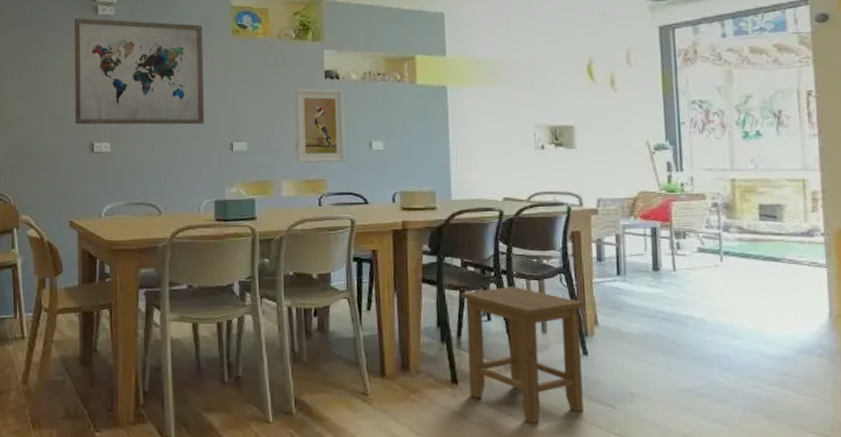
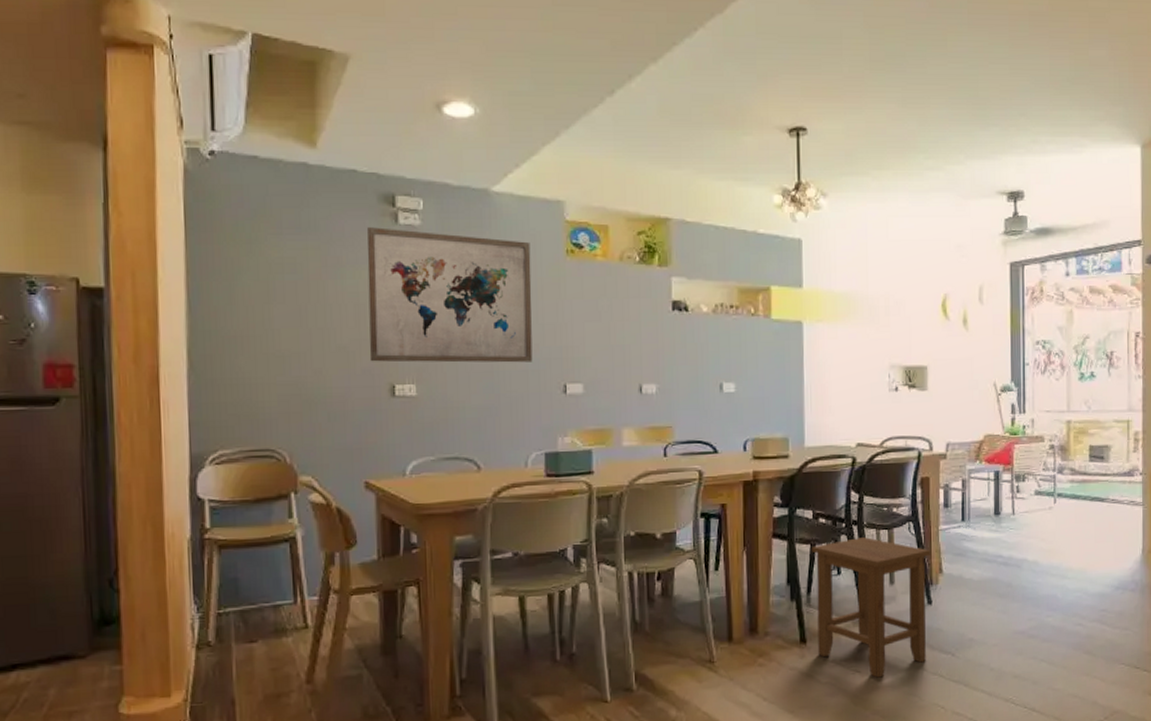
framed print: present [295,88,345,163] -> none [638,321,694,408]

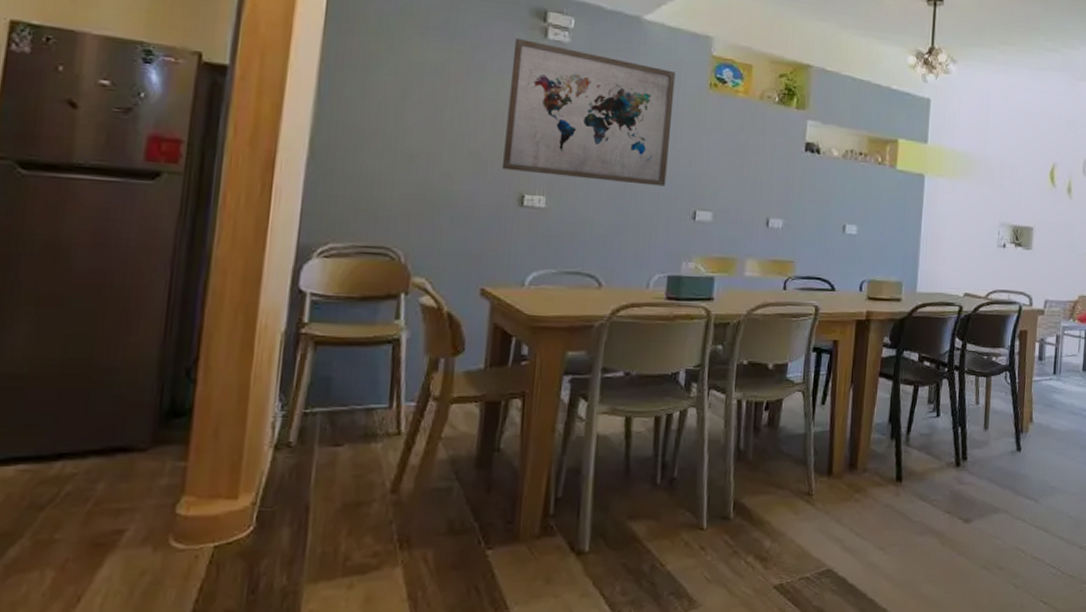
stool: present [811,536,930,678] -> none [912,382,1023,519]

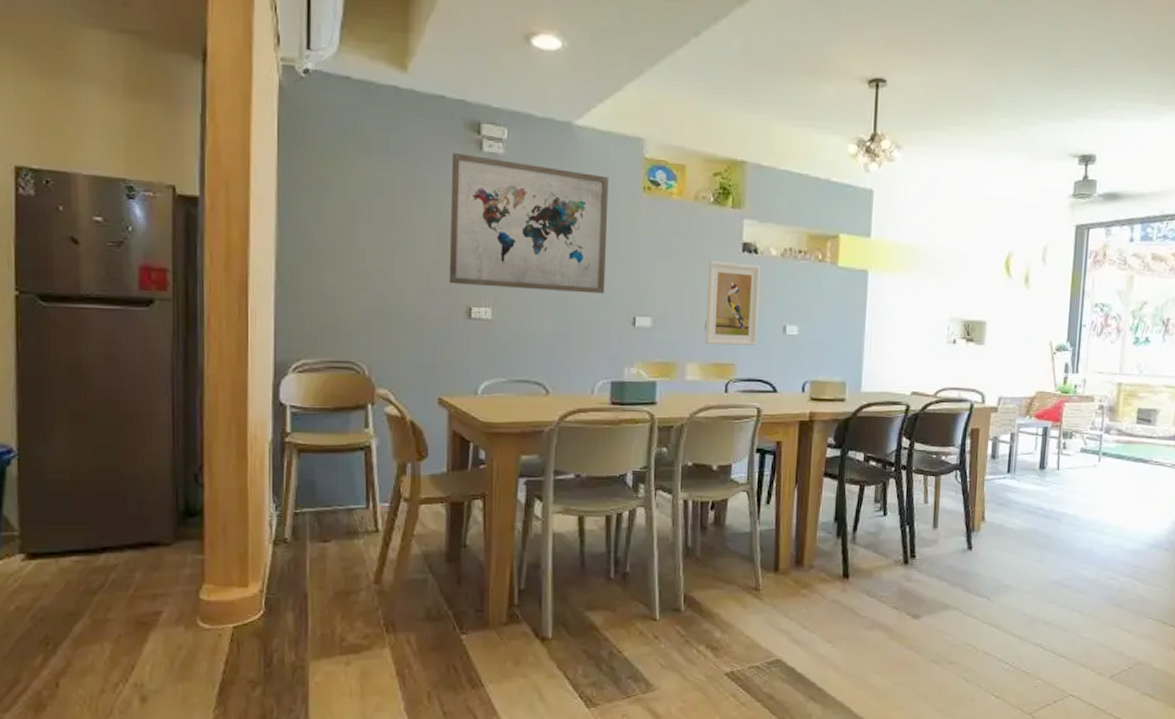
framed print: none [765,158,823,244] -> present [704,260,761,346]

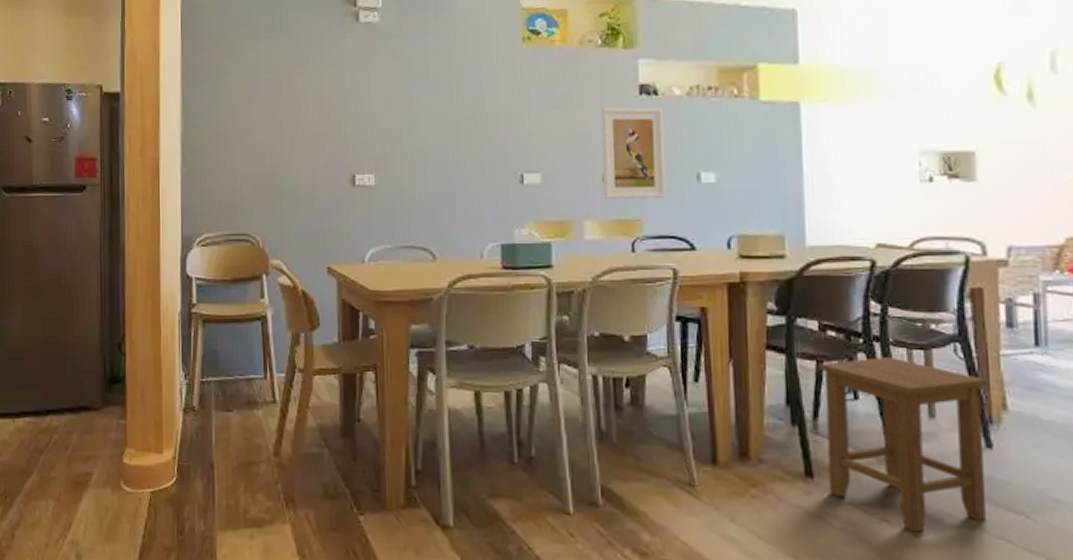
wall art: present [448,153,609,294] -> none [331,26,488,153]
stool: none [859,481,975,615] -> present [817,356,988,532]

